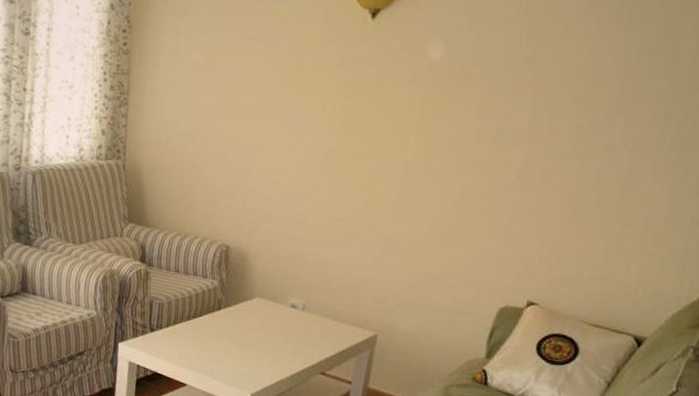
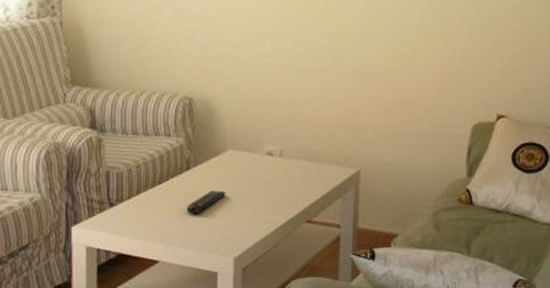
remote control: none [214,331,250,350] -> present [186,190,226,215]

